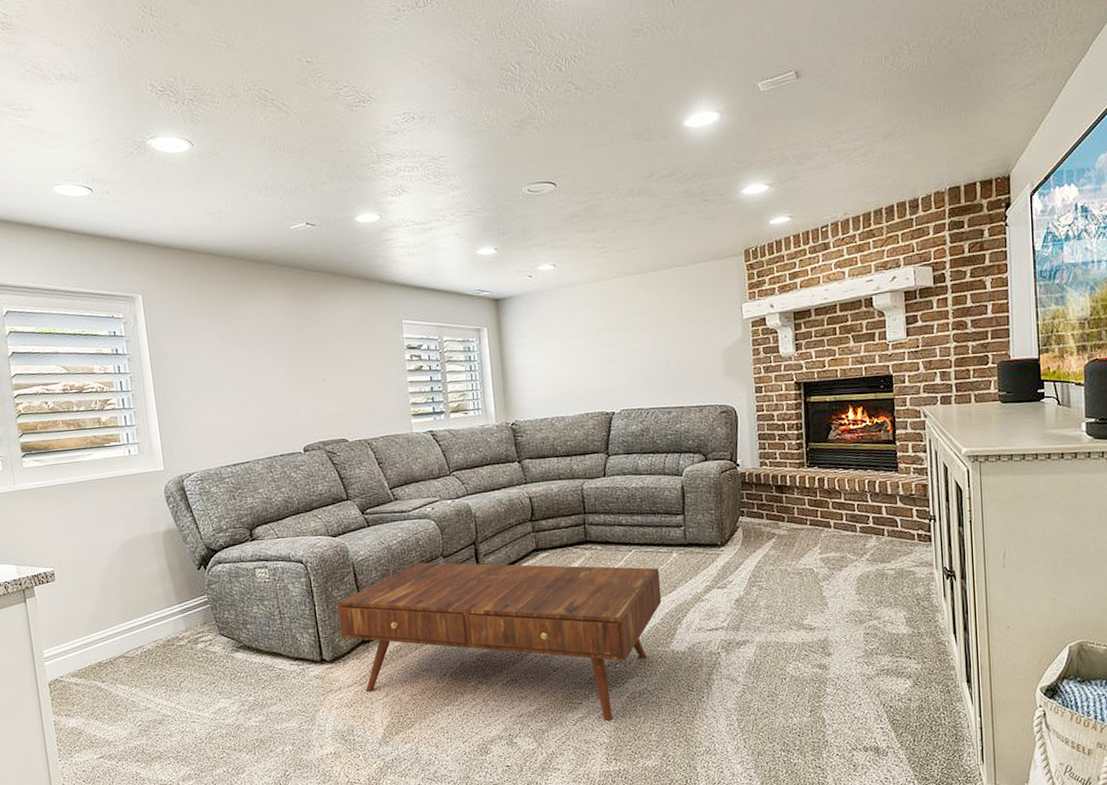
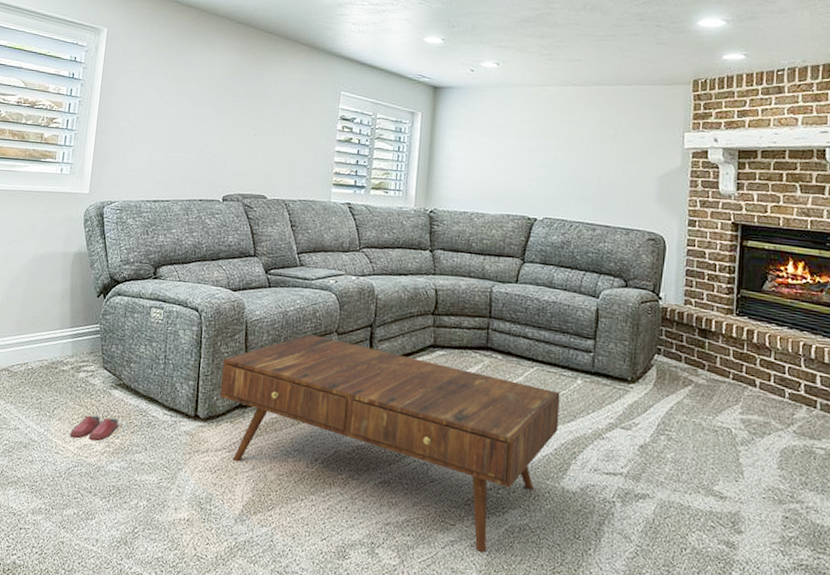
slippers: none [202,678,248,706] -> present [70,415,118,442]

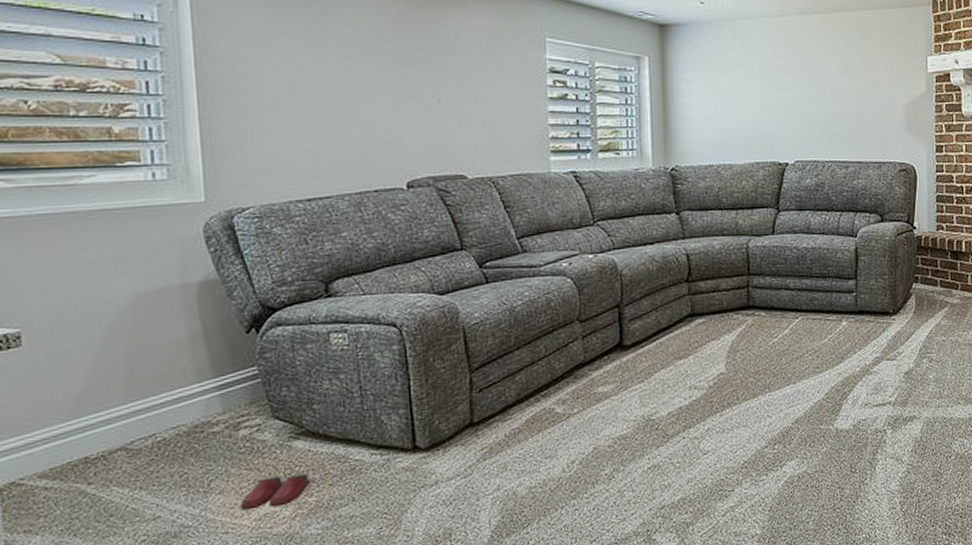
coffee table: present [220,334,560,552] -> none [441,327,828,509]

